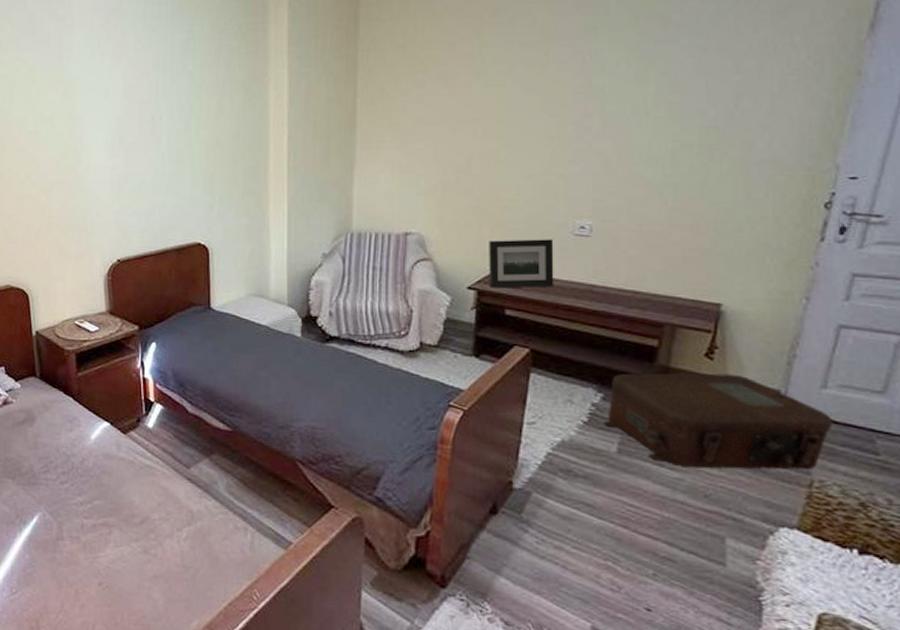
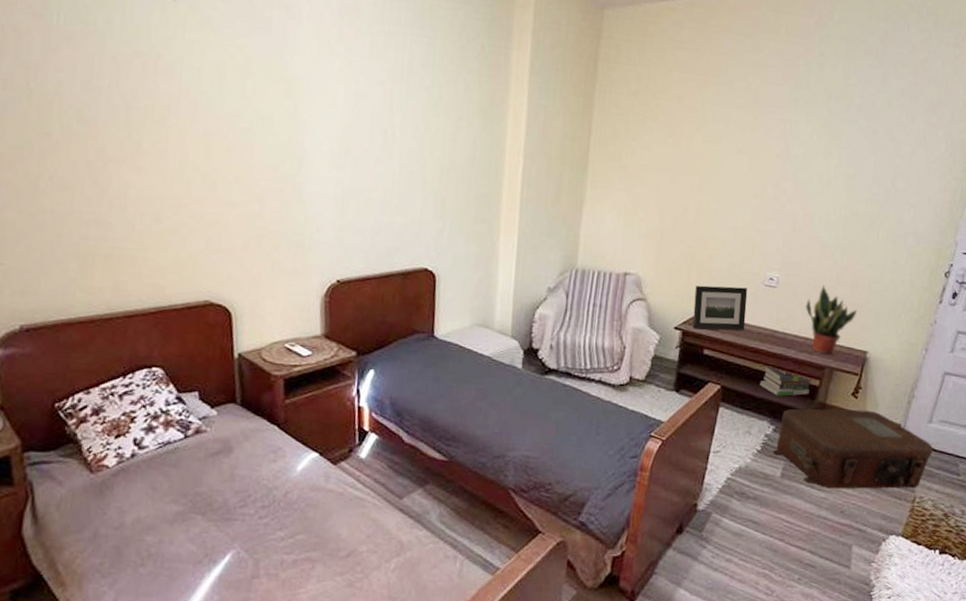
books: none [579,325,648,359] -> present [759,365,813,396]
potted plant: none [630,229,702,310] -> present [805,284,858,355]

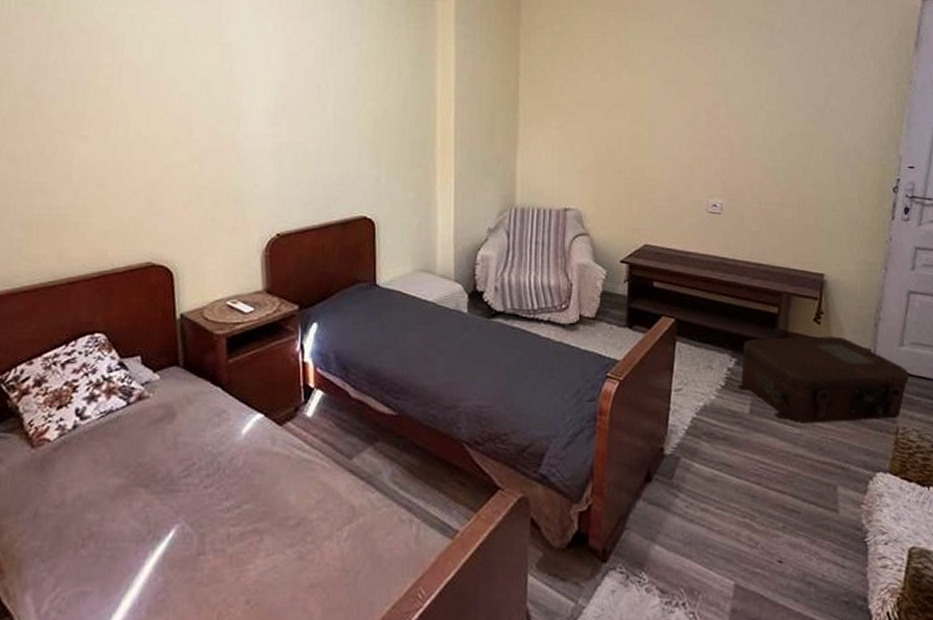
picture frame: present [692,285,748,331] -> none [638,215,693,262]
books: present [759,365,813,396] -> none [715,295,770,326]
potted plant: present [805,284,858,355] -> none [753,208,808,280]

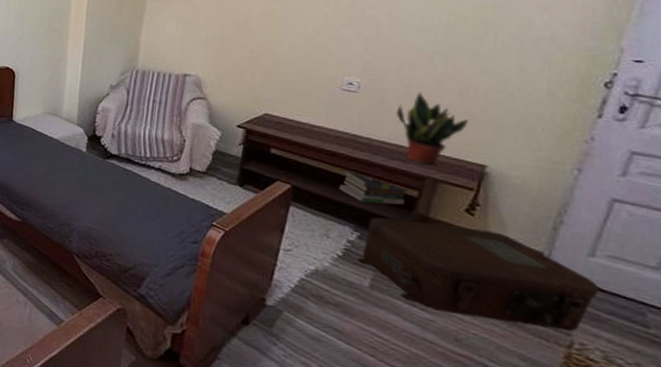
books: none [715,295,770,326] -> present [339,170,408,205]
potted plant: none [753,208,808,280] -> present [396,91,470,165]

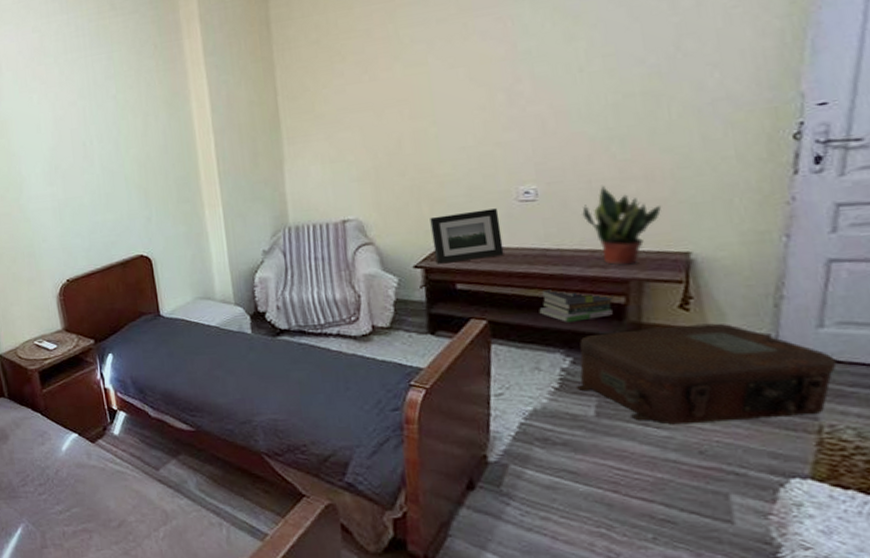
picture frame: none [257,87,322,133] -> present [430,208,504,264]

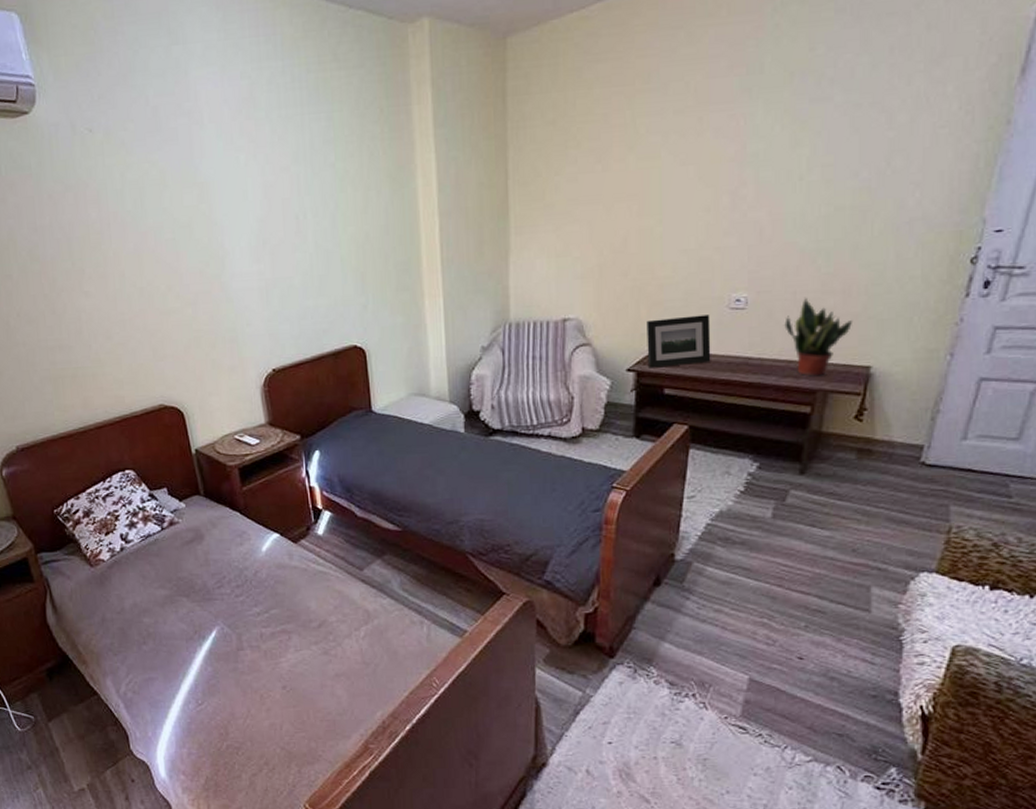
books: present [539,289,614,322] -> none [735,397,801,429]
suitcase: present [575,323,837,425] -> none [758,433,971,526]

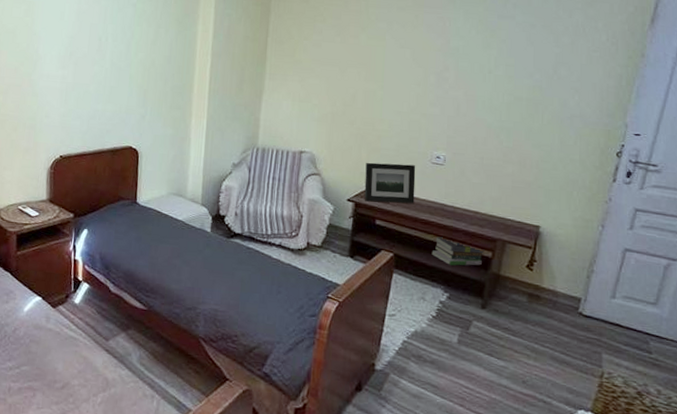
books: none [735,397,801,429] -> present [432,236,485,266]
potted plant: present [784,297,853,377] -> none [473,163,527,228]

